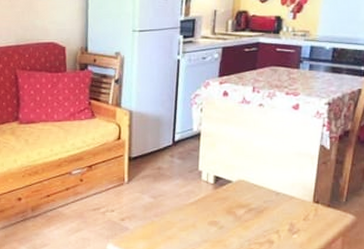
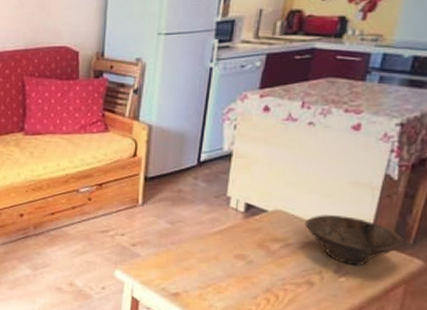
bowl: none [262,181,338,224] -> present [304,214,404,266]

